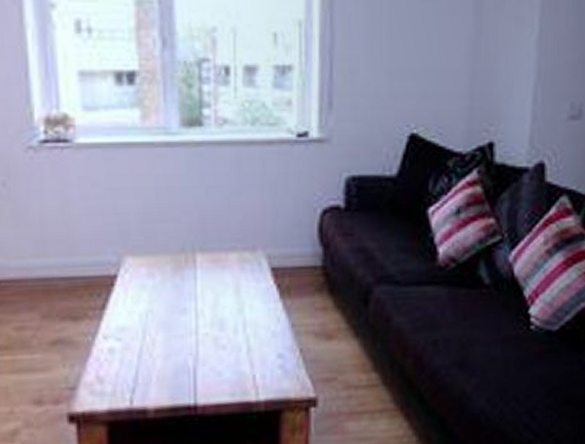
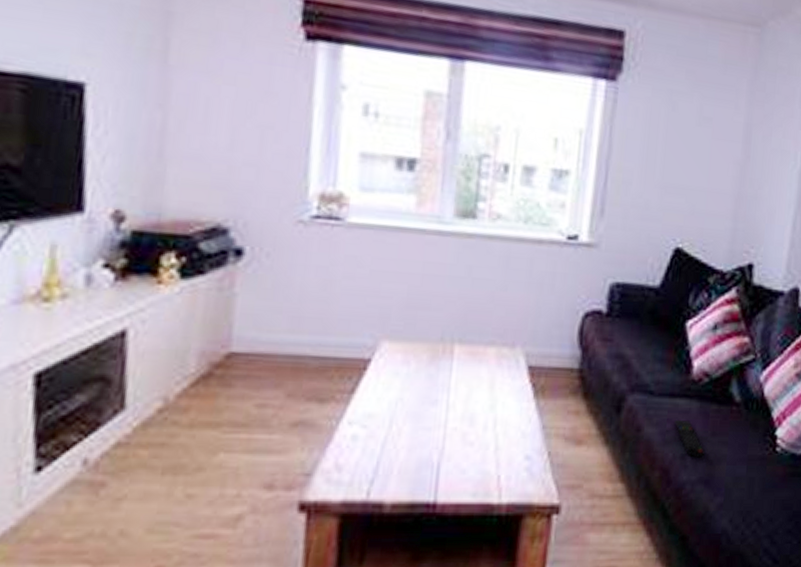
remote control: none [424,306,457,343] -> present [675,419,705,458]

